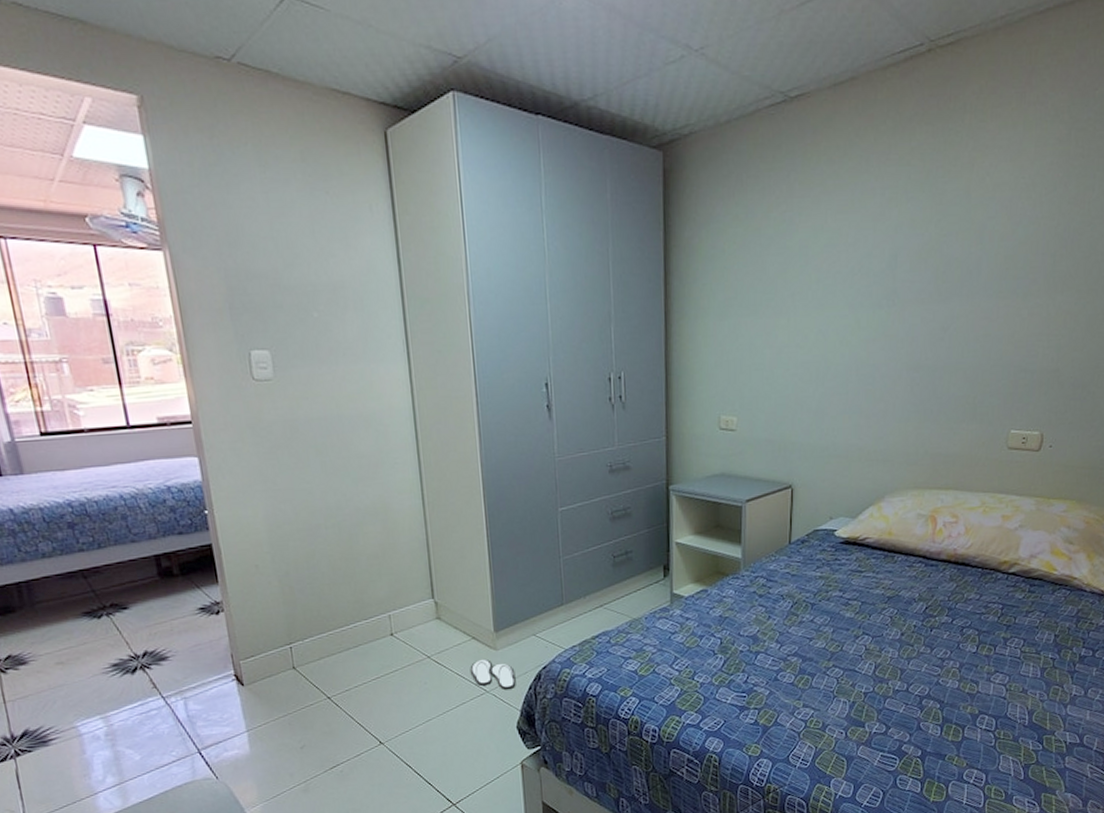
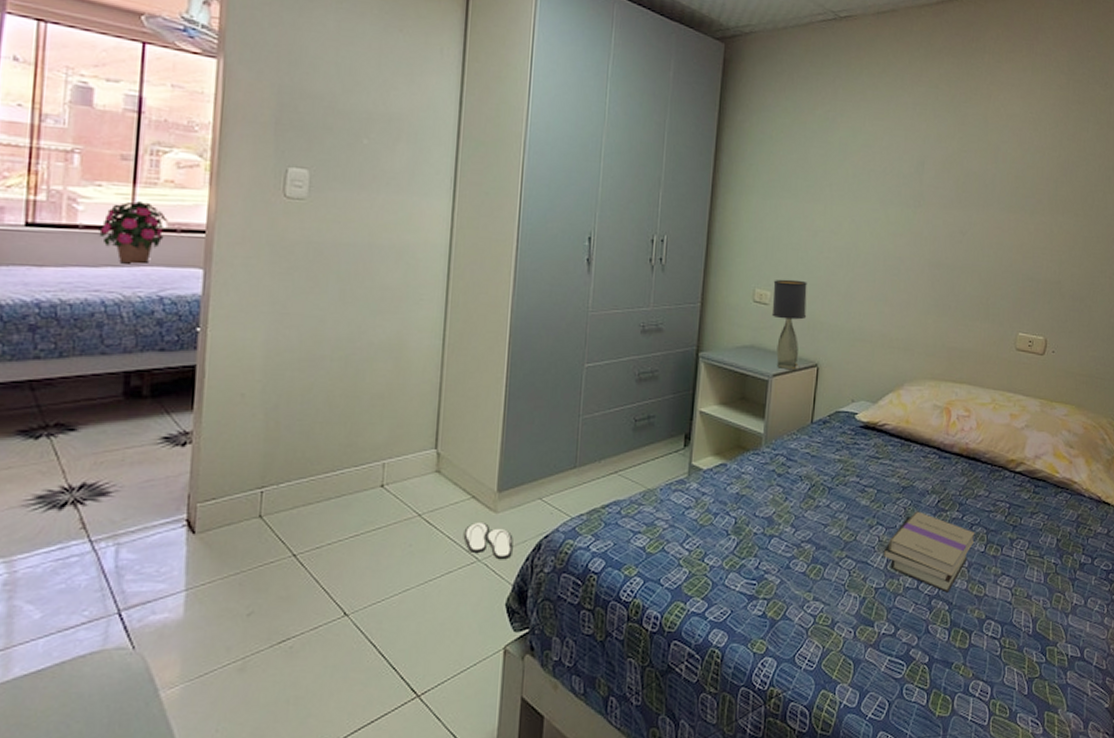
potted flower: none [101,401,158,460] -> present [99,201,168,265]
table lamp: none [739,401,777,494] -> present [771,279,808,370]
books: none [870,619,966,693] -> present [883,511,975,593]

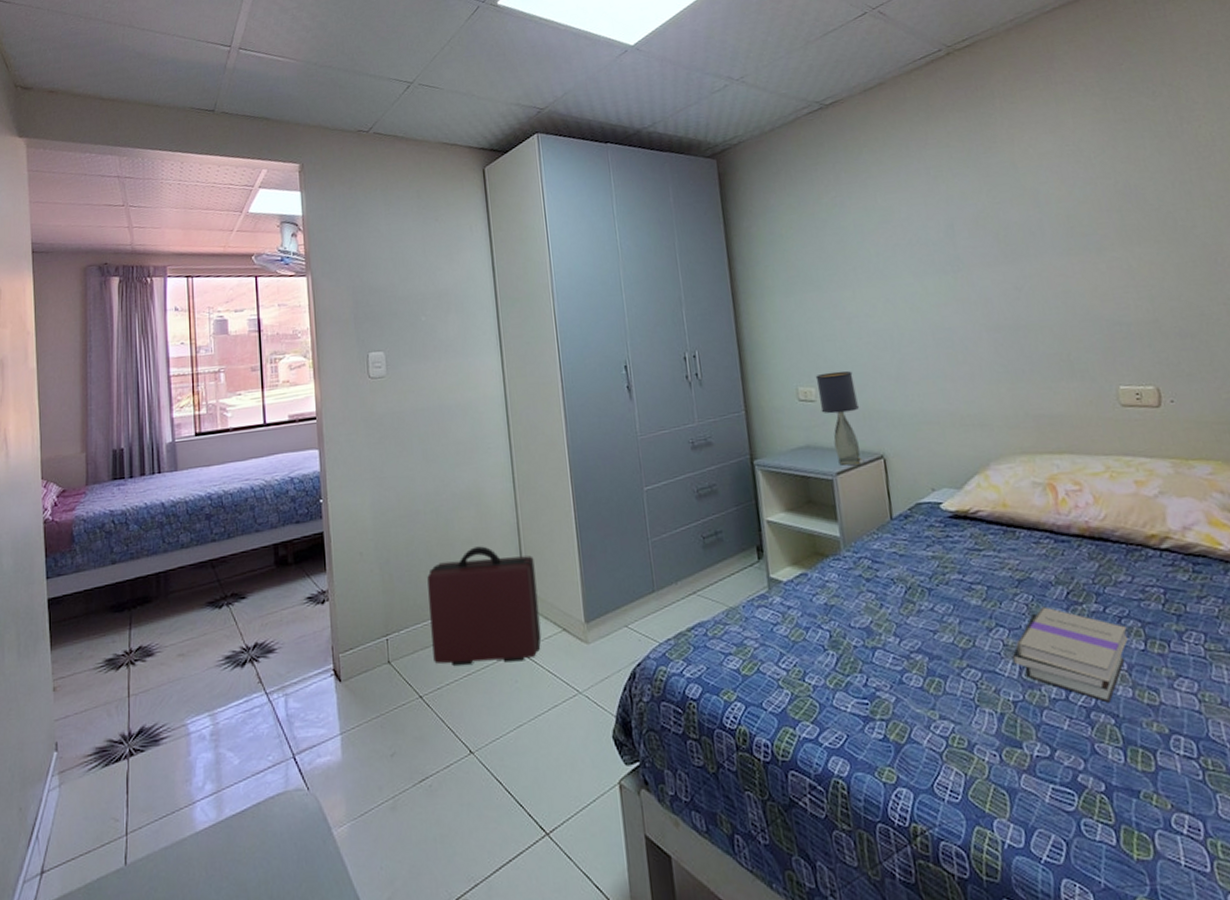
potted flower: present [99,201,168,265] -> none [243,401,289,455]
briefcase: none [316,403,453,526] -> present [427,546,542,665]
slippers: present [463,523,513,559] -> none [561,655,610,690]

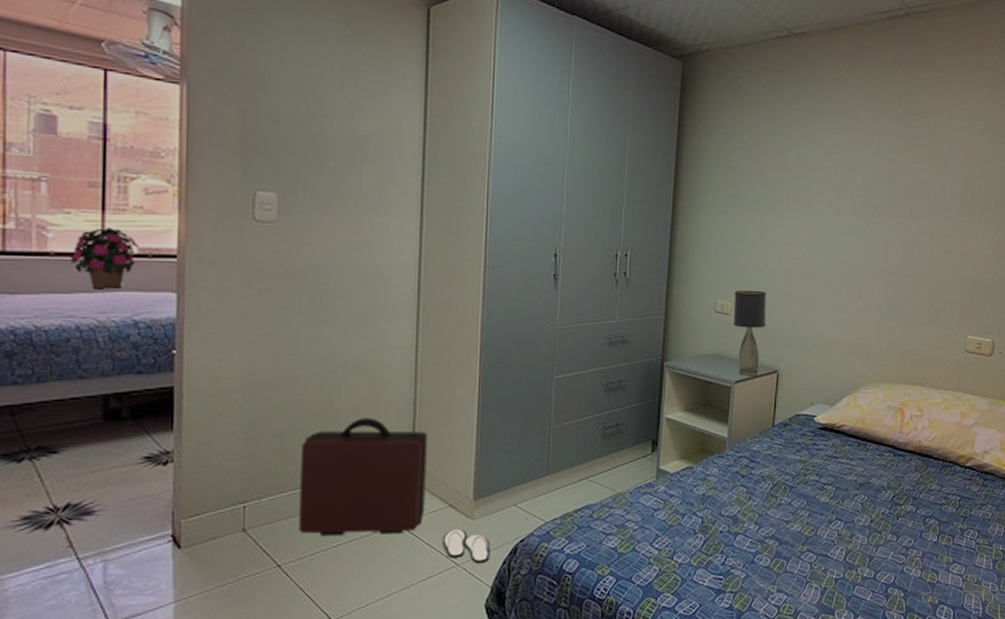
potted flower: none [243,401,289,455] -> present [70,228,138,290]
slippers: none [561,655,610,690] -> present [442,530,490,563]
books: present [1011,606,1128,703] -> none [842,506,928,581]

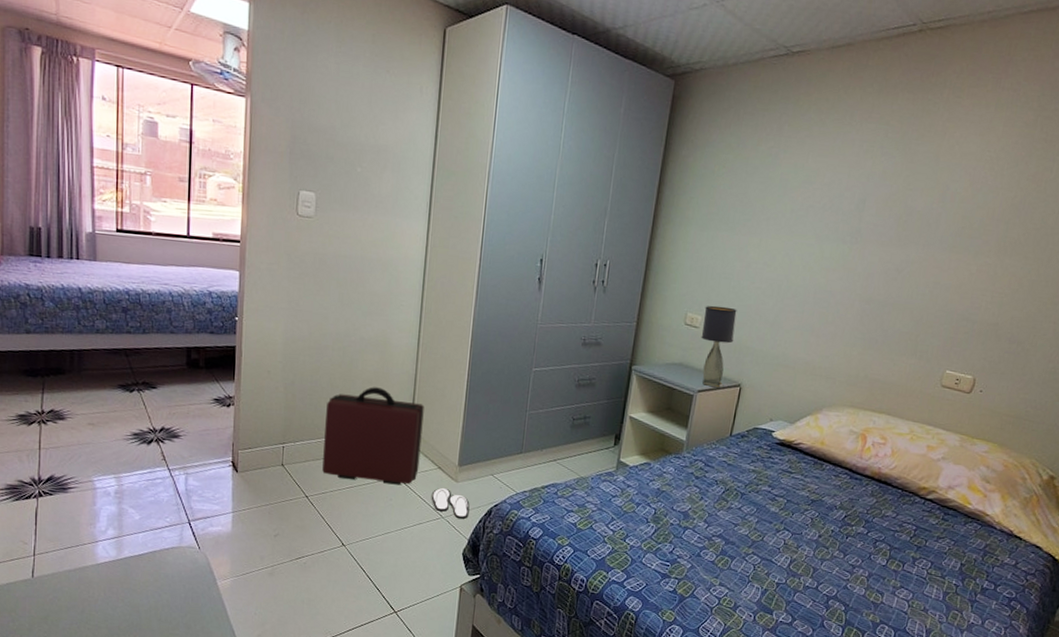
potted flower: present [70,228,138,290] -> none [166,215,213,266]

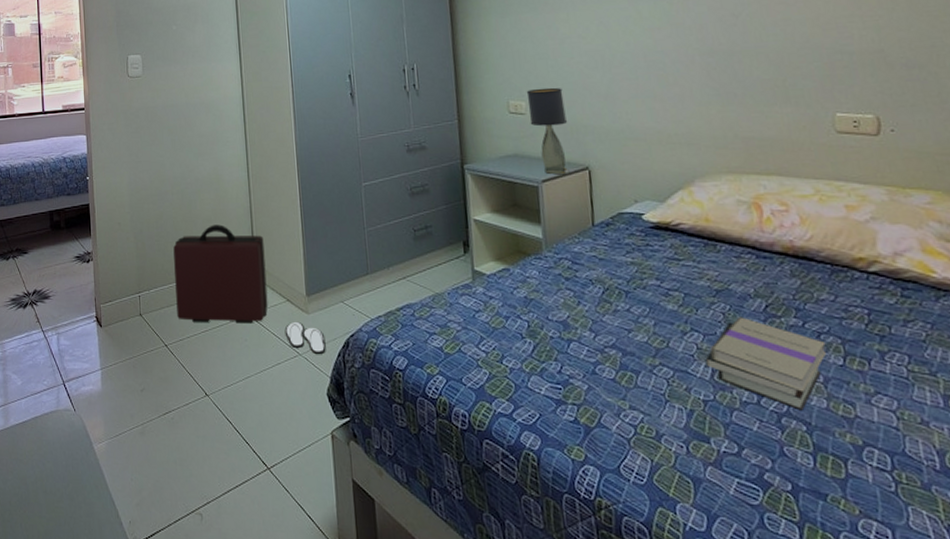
books: none [787,522,879,596] -> present [705,317,826,411]

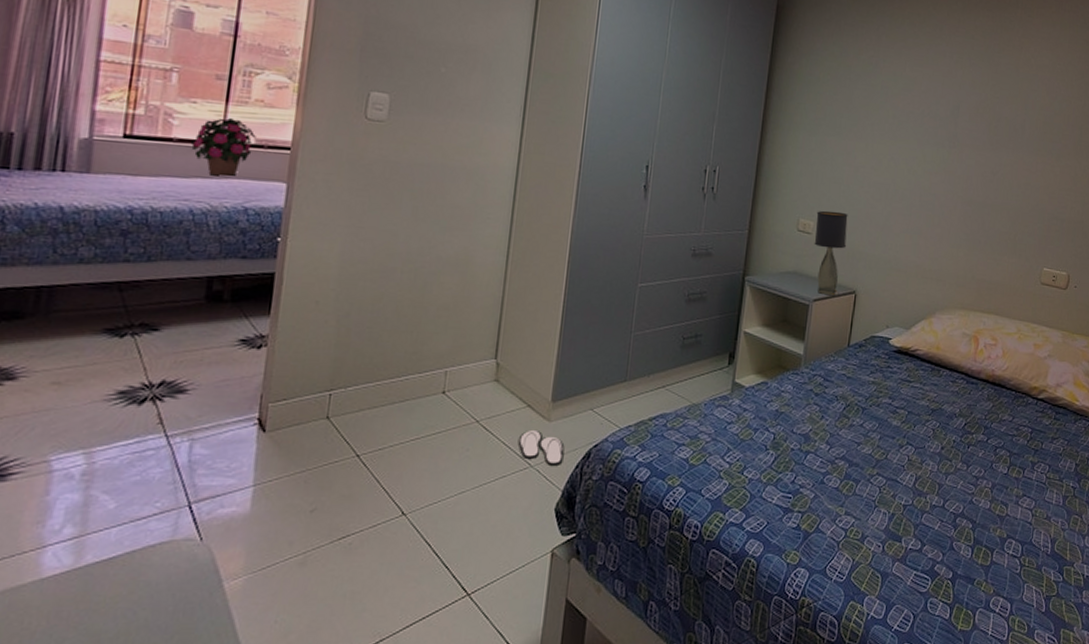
potted flower: none [26,93,62,137] -> present [191,118,256,177]
briefcase: present [173,224,268,324] -> none [380,314,512,431]
books: present [705,317,826,411] -> none [912,433,999,512]

